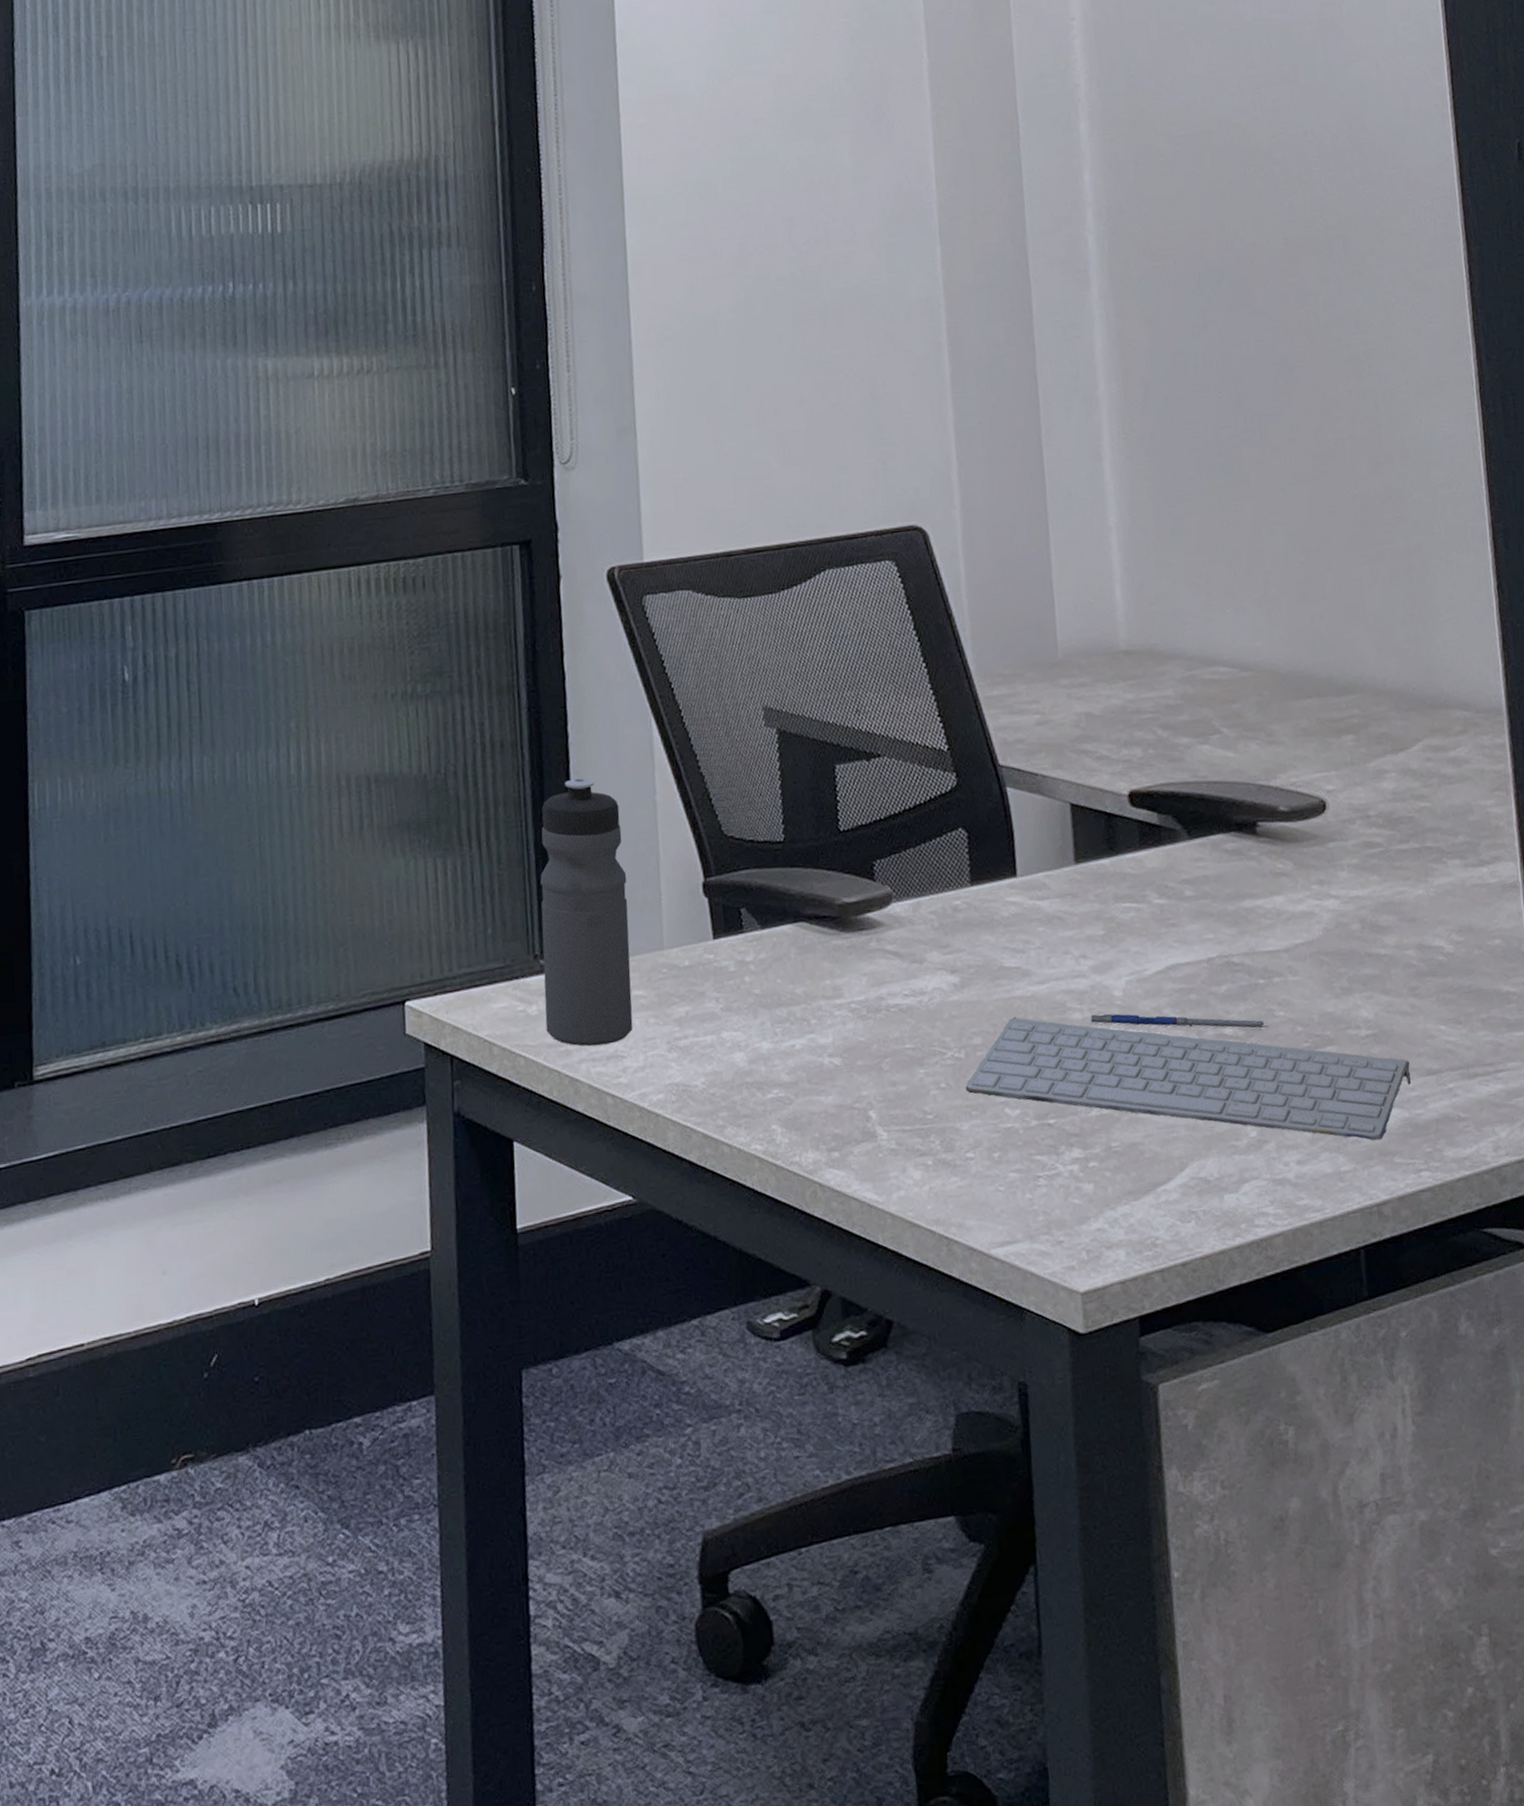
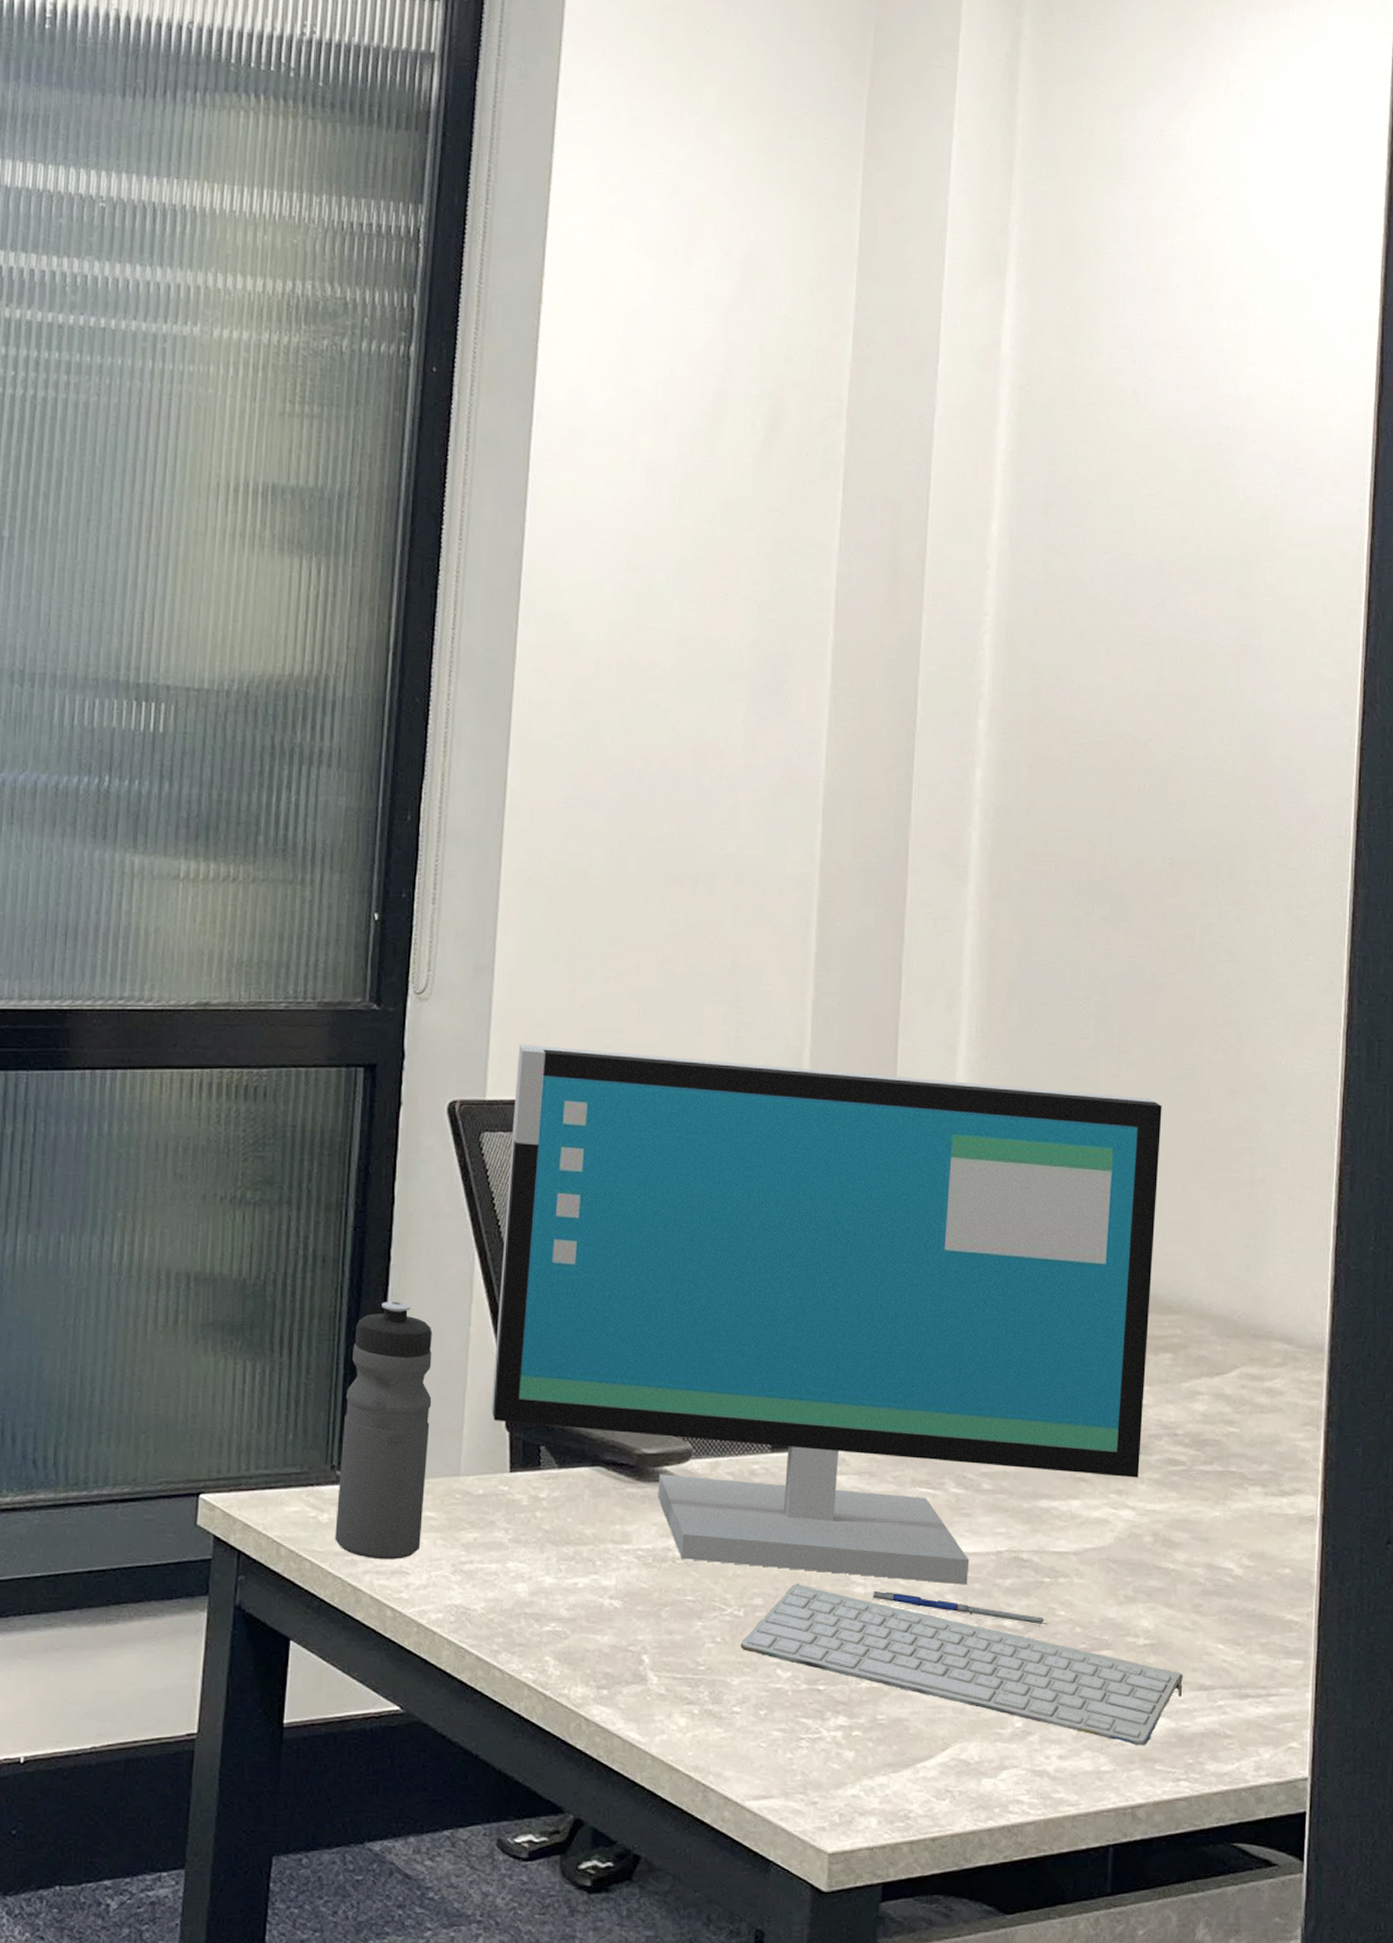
computer monitor: none [669,479,1338,1007] -> present [491,1044,1162,1585]

